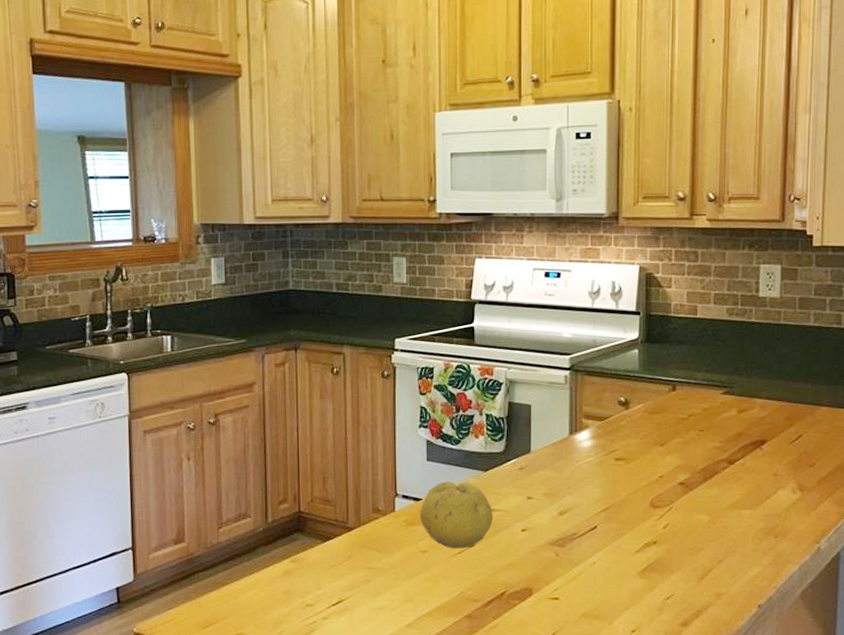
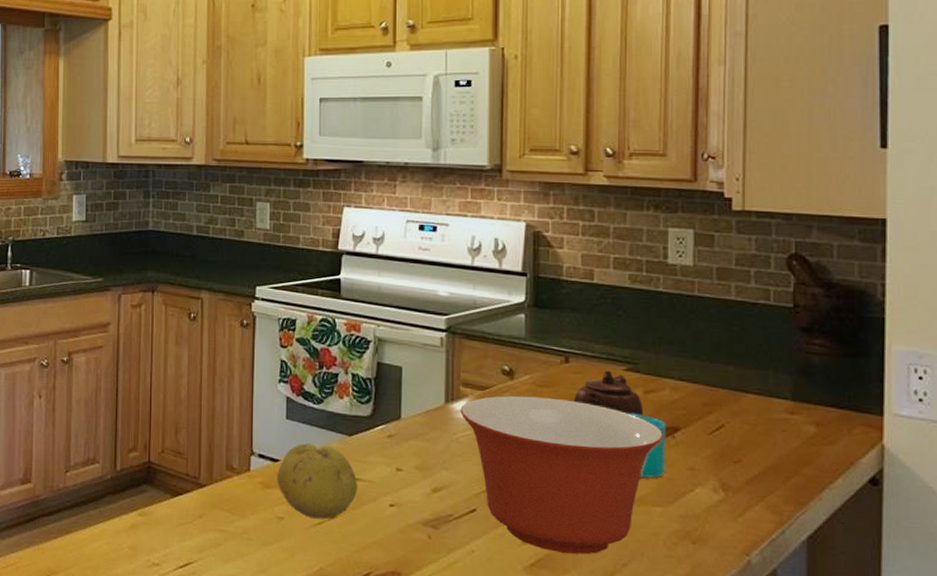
mixing bowl: none [583,423,754,556] -> present [460,395,664,555]
teapot: none [679,394,738,433] -> present [573,369,644,416]
cup: none [726,431,756,486] -> present [630,413,667,478]

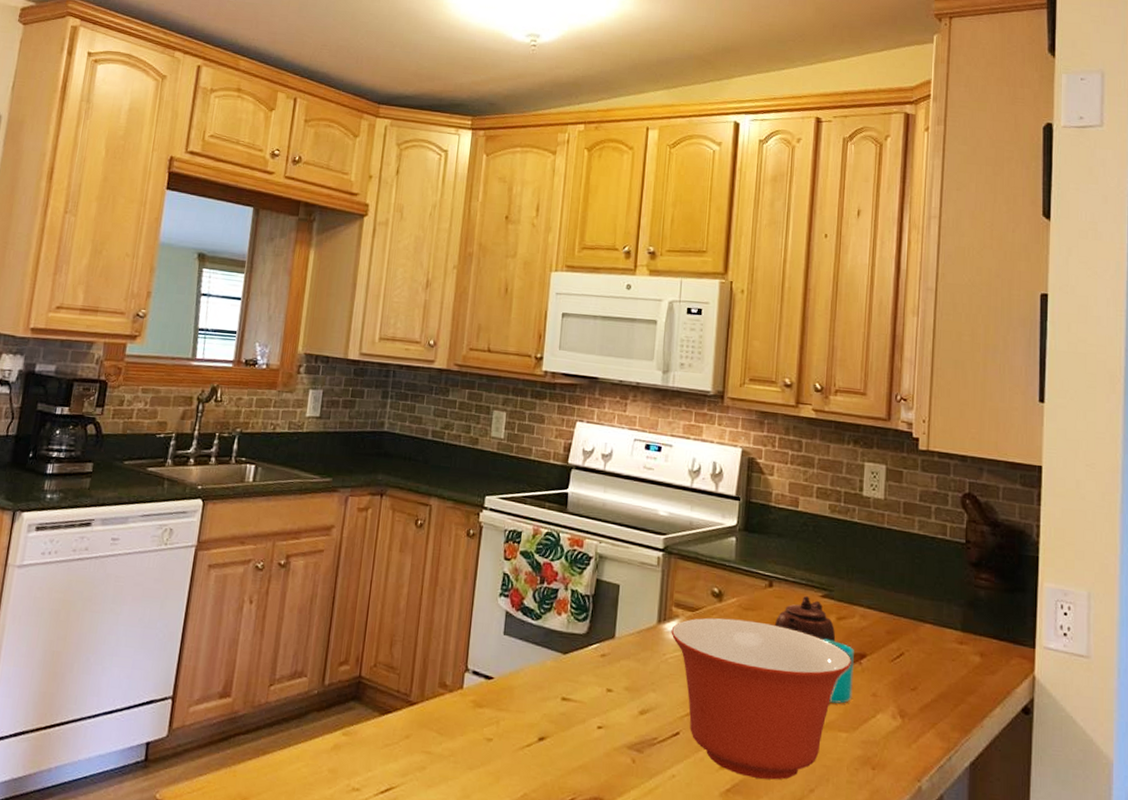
fruit: present [277,443,358,520] -> none [489,660,569,742]

